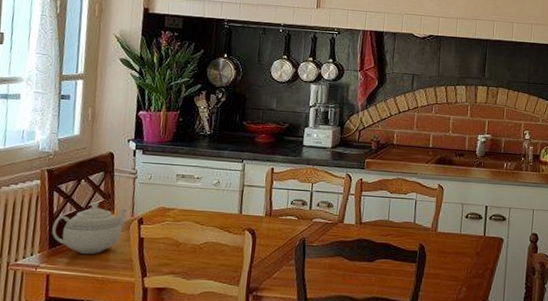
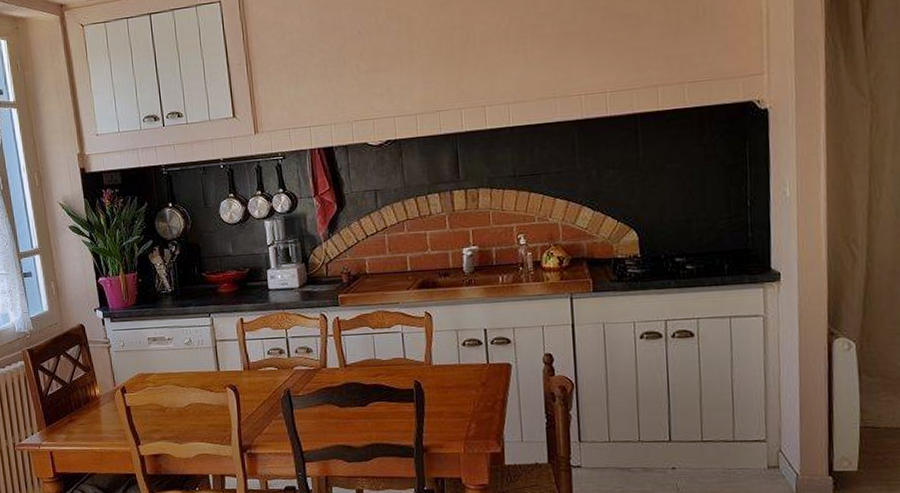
teapot: present [52,201,127,254] -> none [44,375,109,428]

